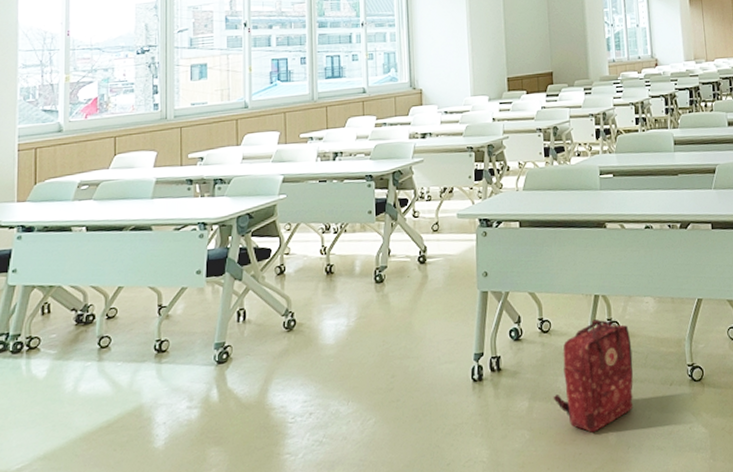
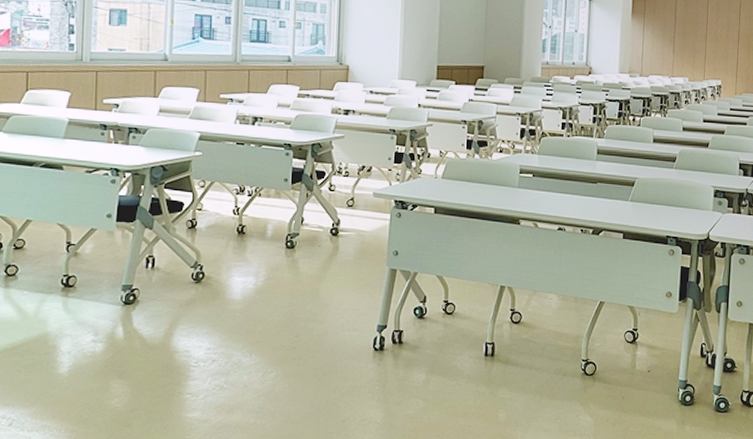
backpack: present [553,318,634,433] -> none [450,307,531,409]

